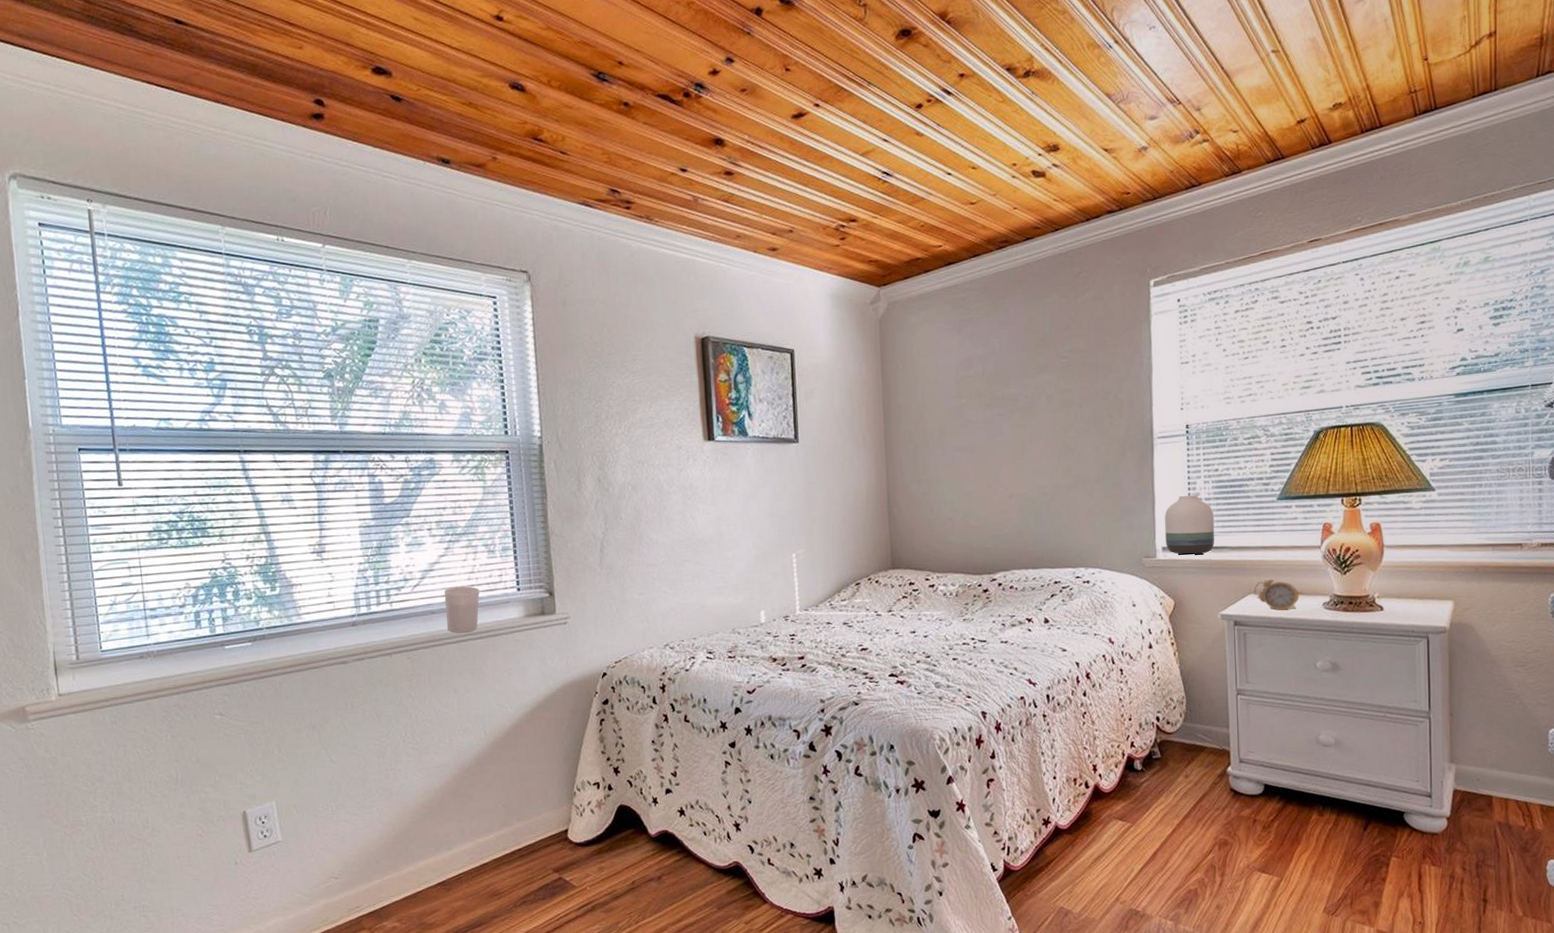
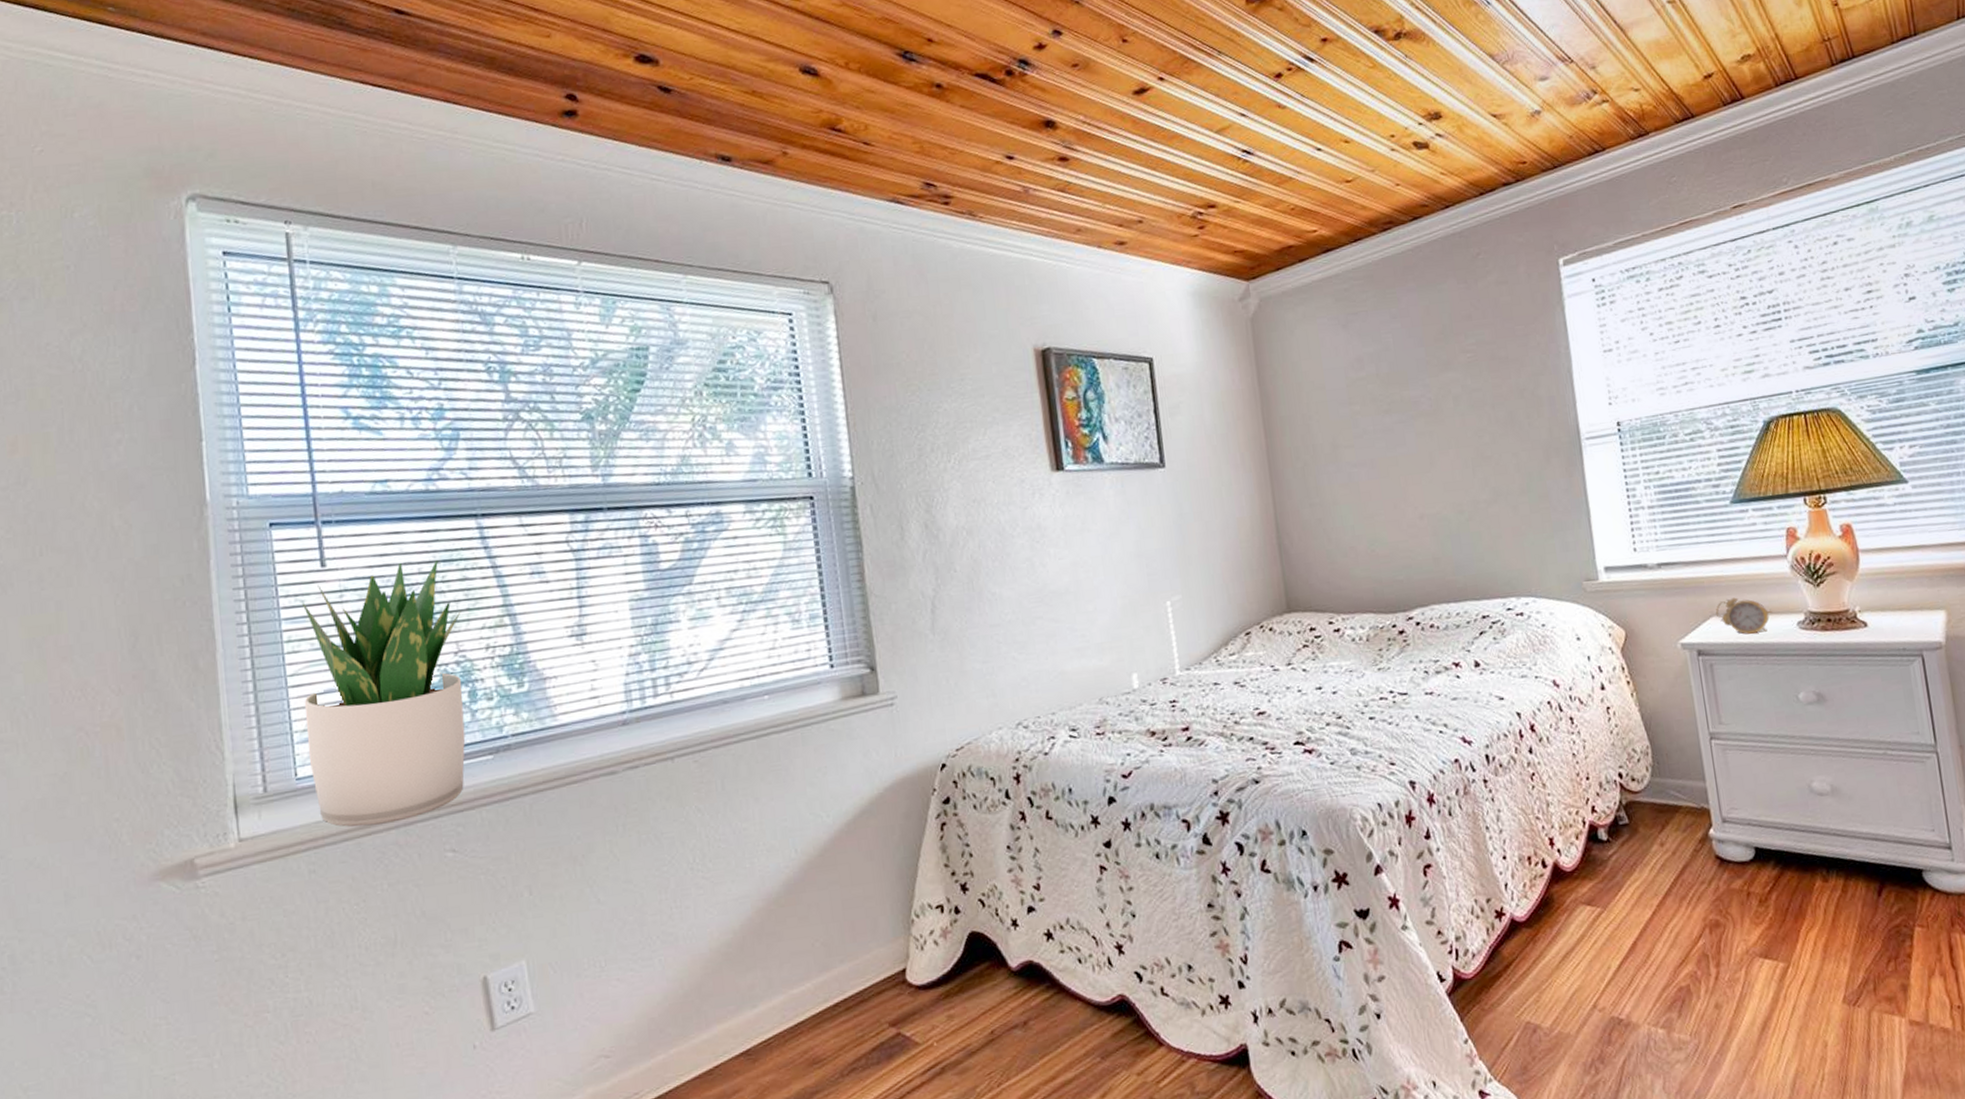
planter: none [104,486,231,691] -> present [301,560,466,827]
candle holder: present [444,586,480,634] -> none [738,666,783,727]
vase: present [1165,495,1215,555] -> none [1603,504,1665,575]

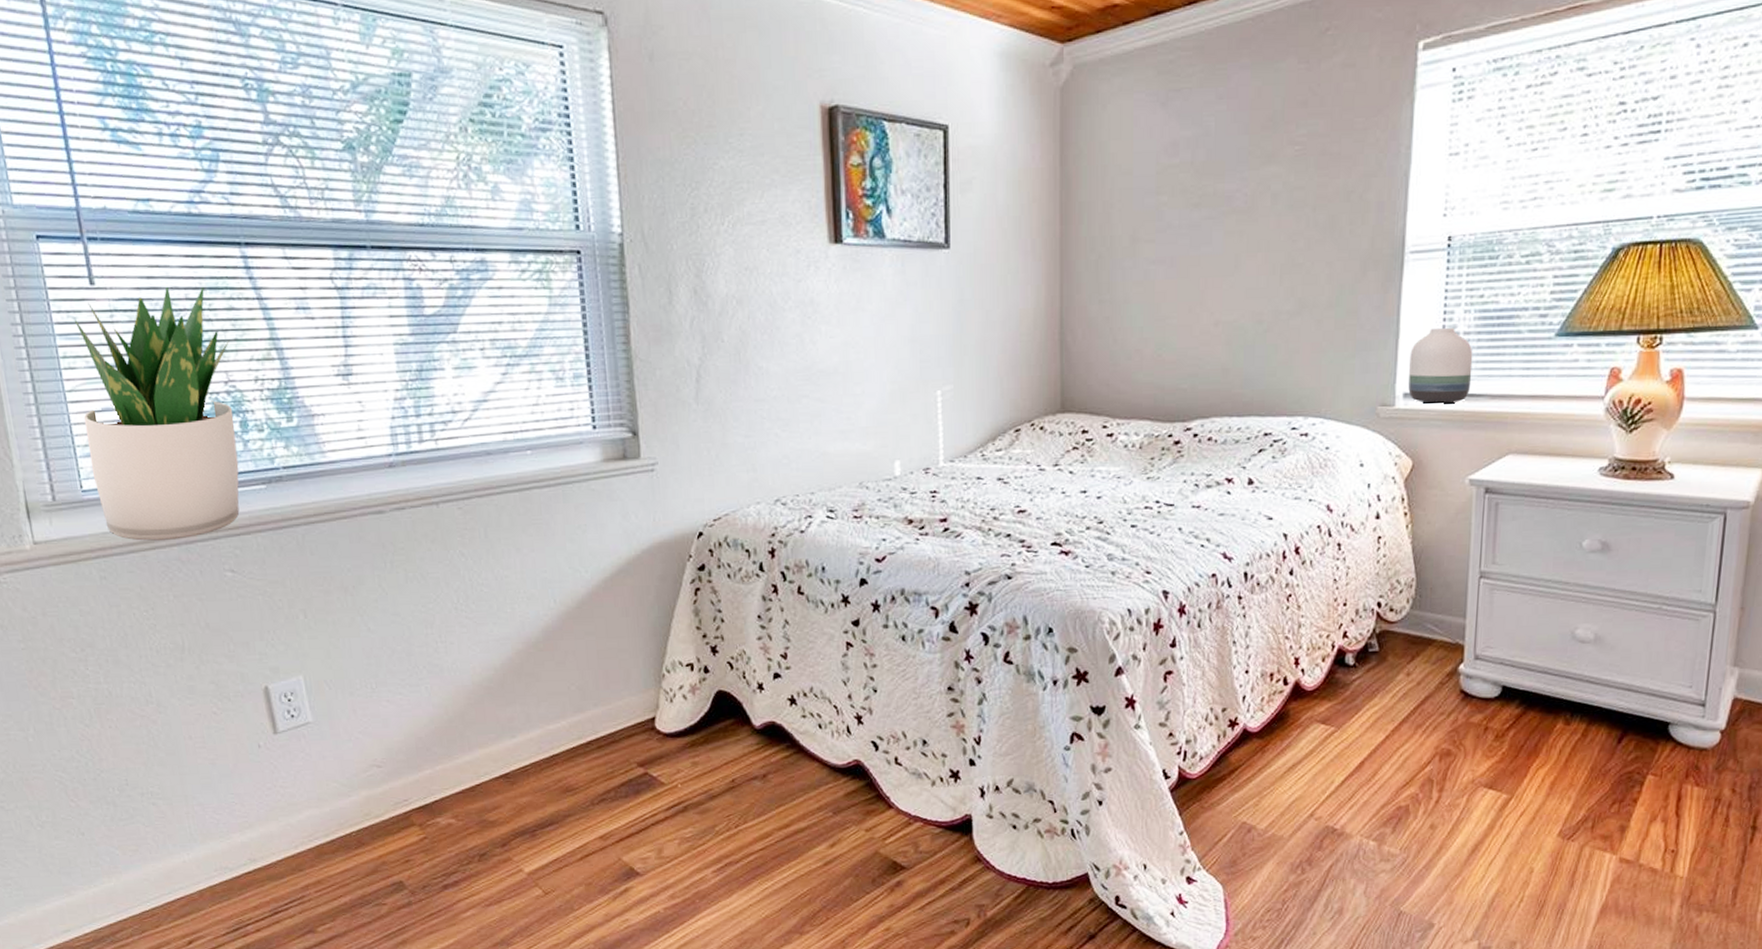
vase: none [1603,504,1665,575] -> present [1408,327,1473,403]
alarm clock: present [1715,597,1773,634] -> none [1513,436,1575,476]

